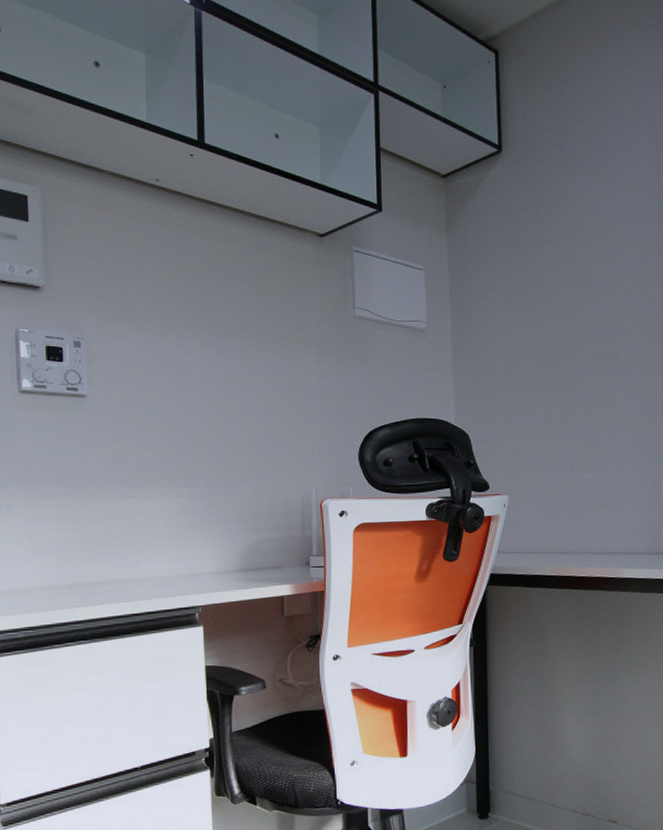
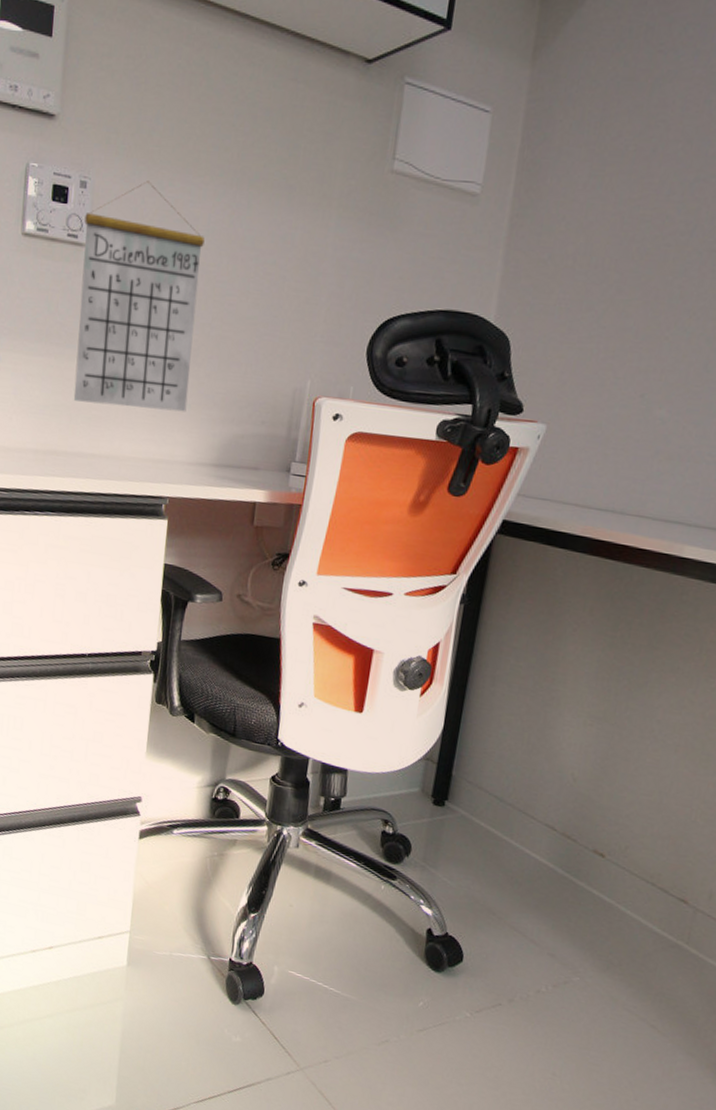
calendar: none [83,337,206,534] -> present [73,181,205,412]

